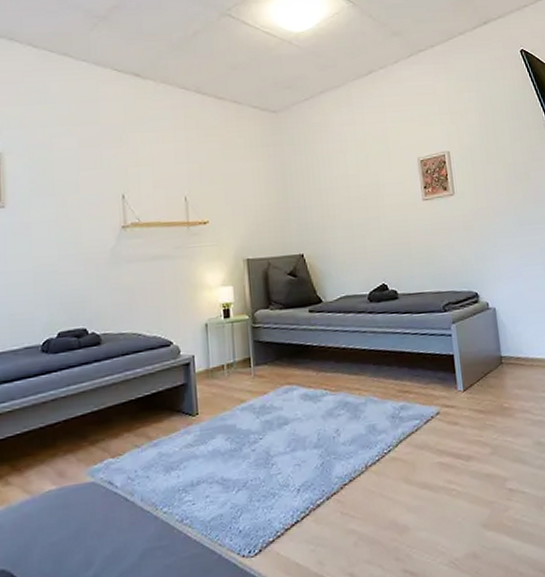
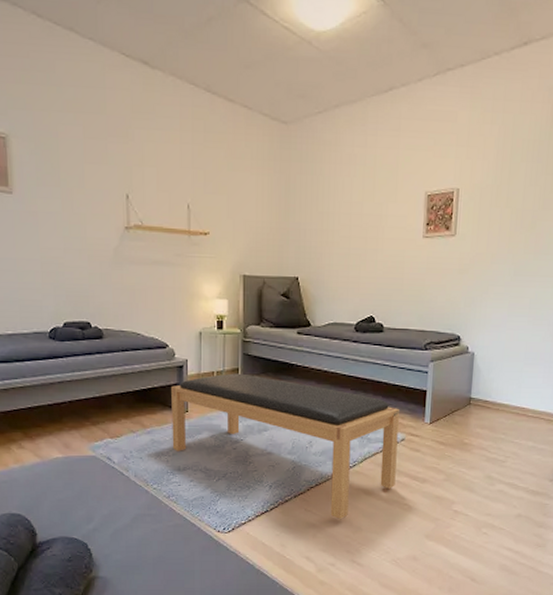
bench: none [178,362,438,520] -> present [171,373,399,520]

